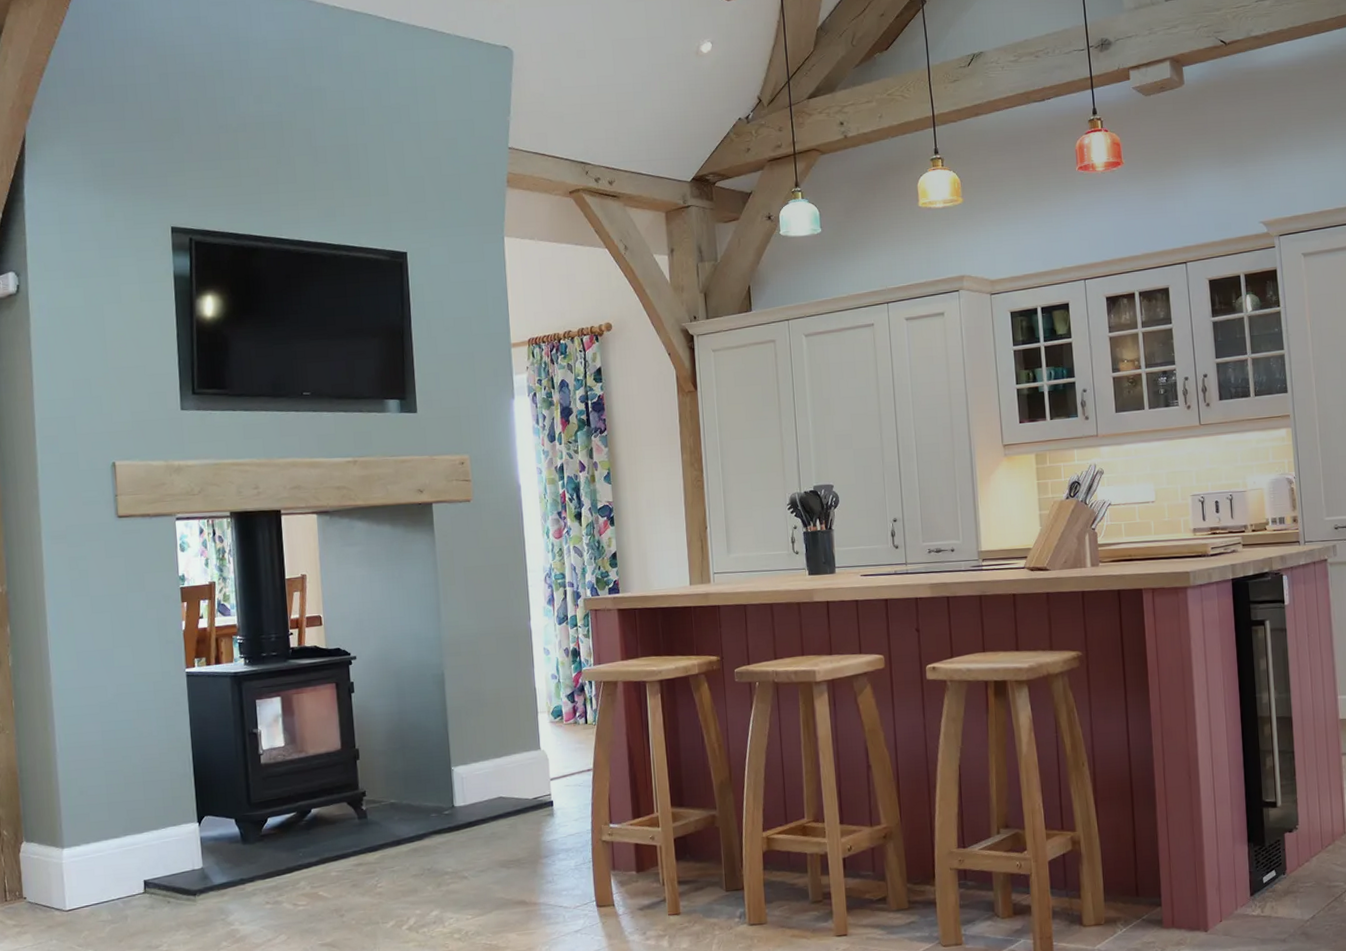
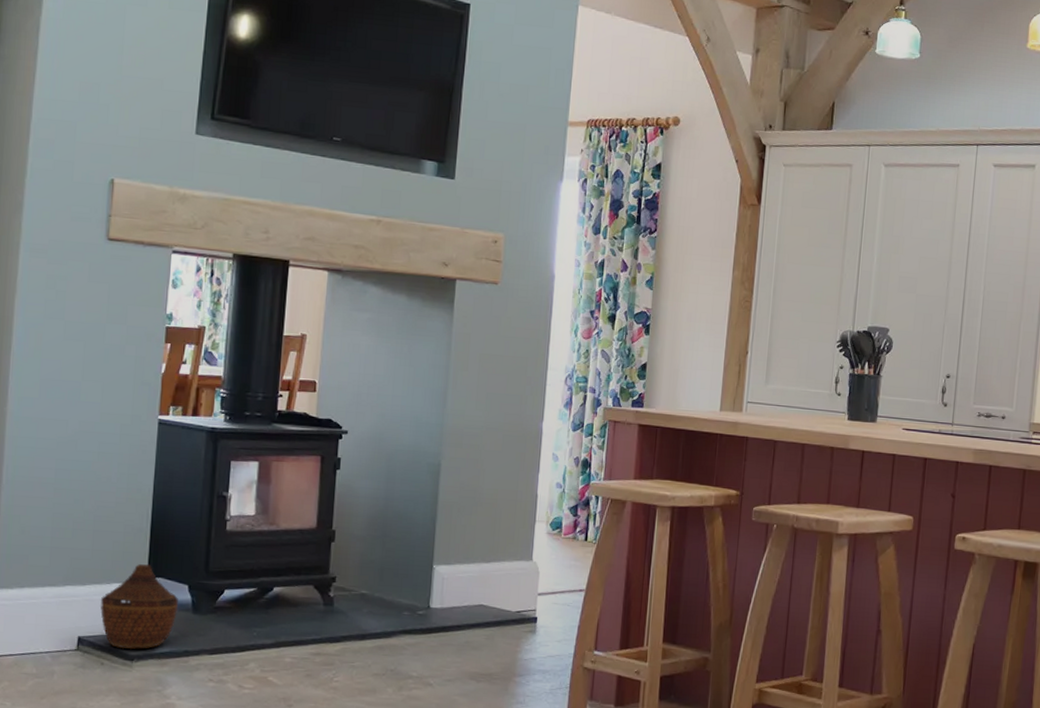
woven basket: none [159,805,229,886] -> present [100,564,178,649]

